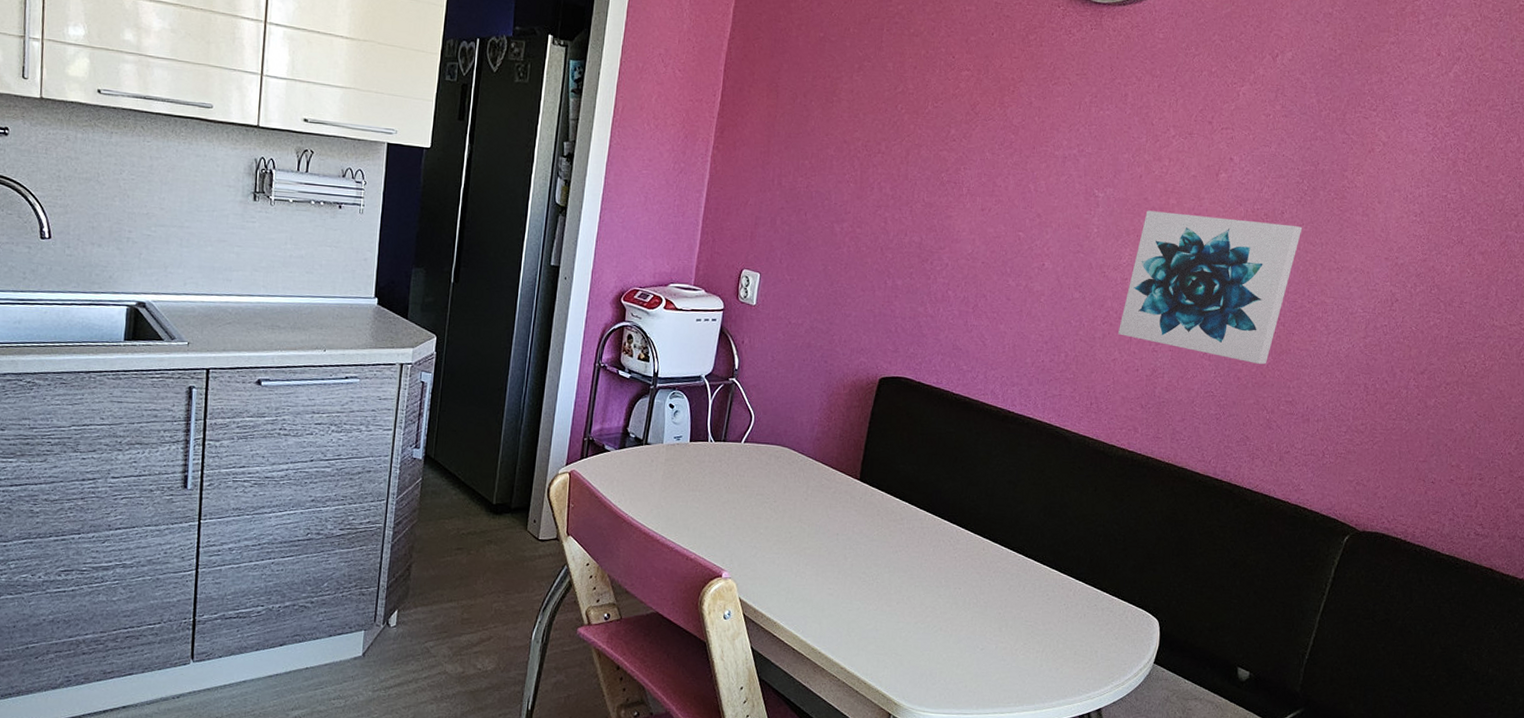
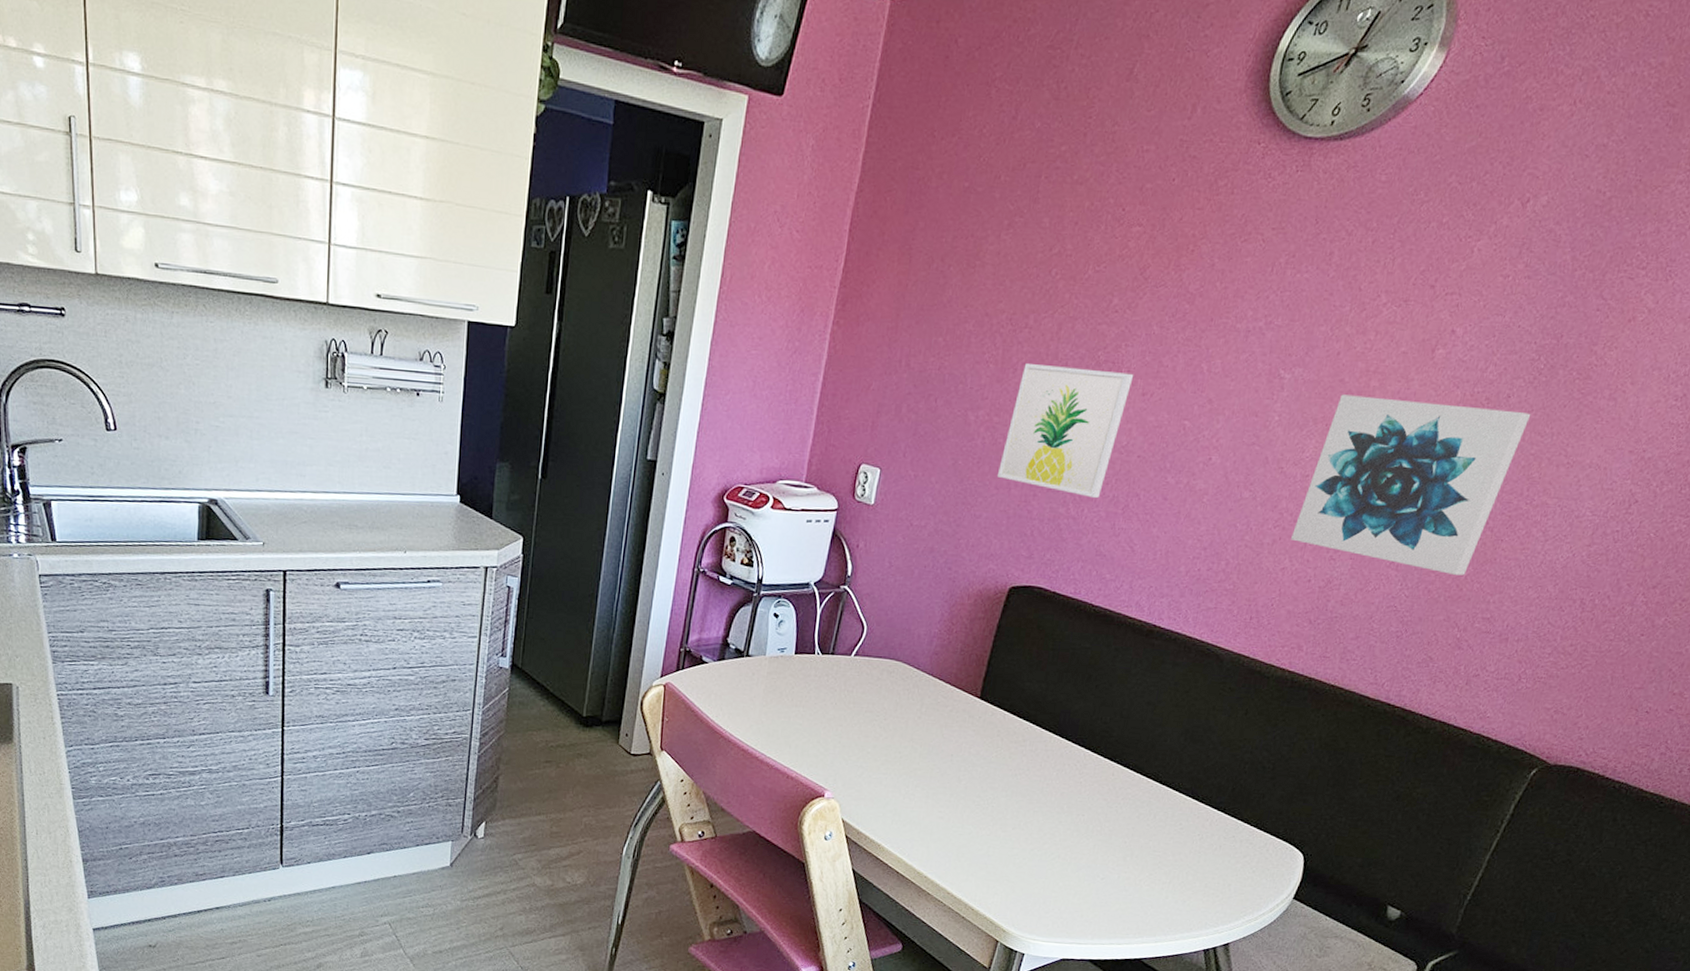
wall art: none [863,183,973,298] -> present [998,364,1134,498]

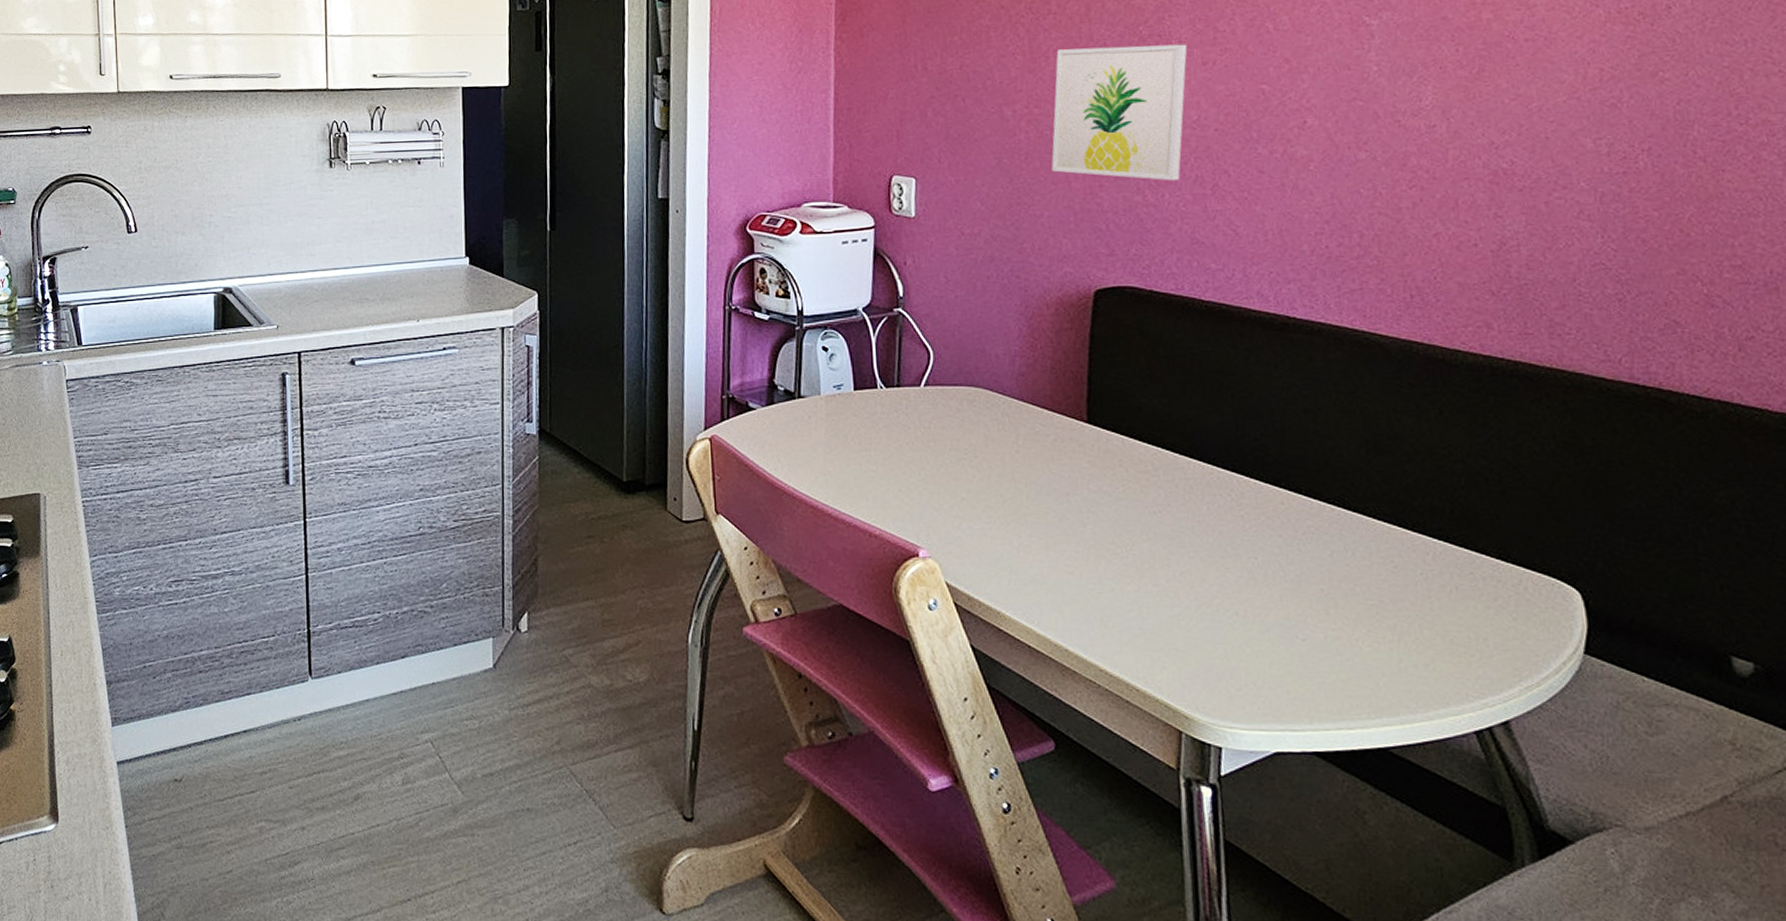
wall art: present [1291,394,1531,576] -> none [1435,22,1708,218]

